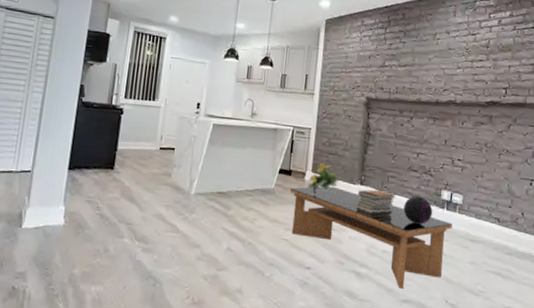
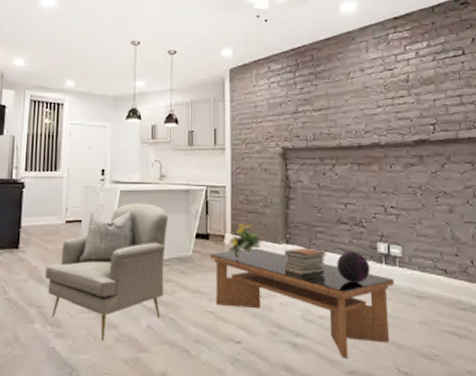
armchair: none [137,136,256,258] -> present [45,202,169,341]

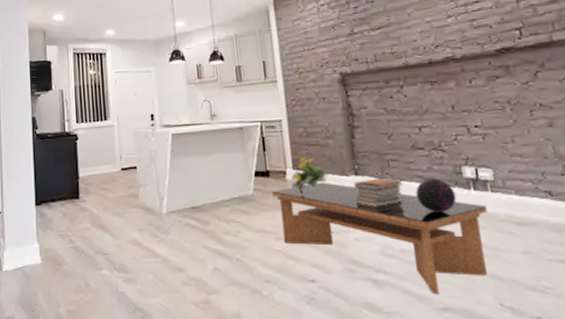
armchair: present [45,202,169,341] -> none [107,144,228,284]

